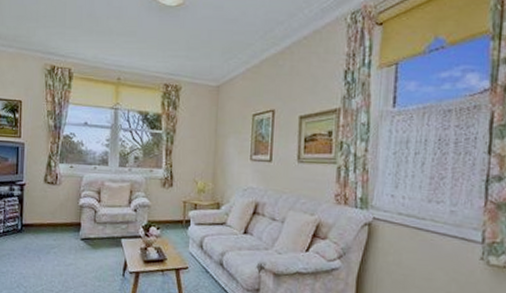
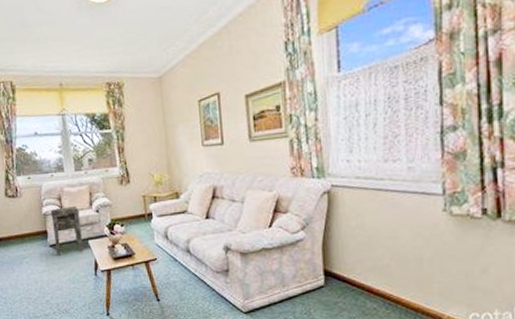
side table: none [87,201,117,252] -> present [50,206,83,257]

